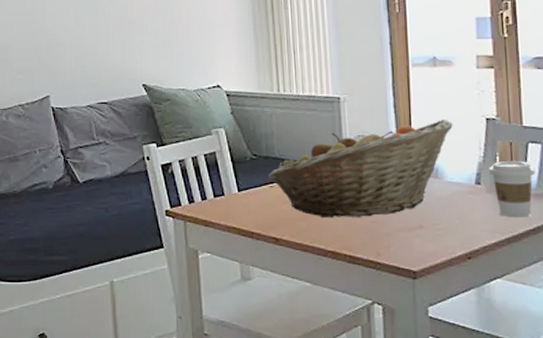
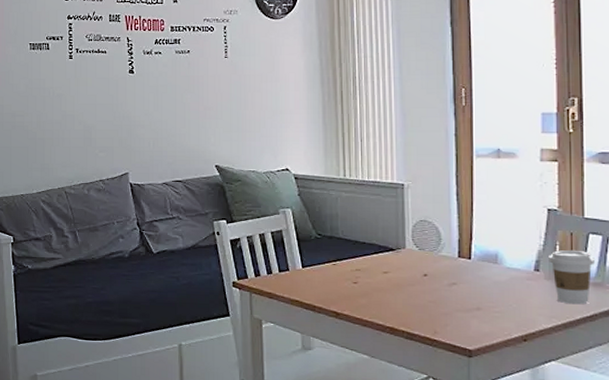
fruit basket: present [268,120,453,217] -> none [331,208,514,297]

